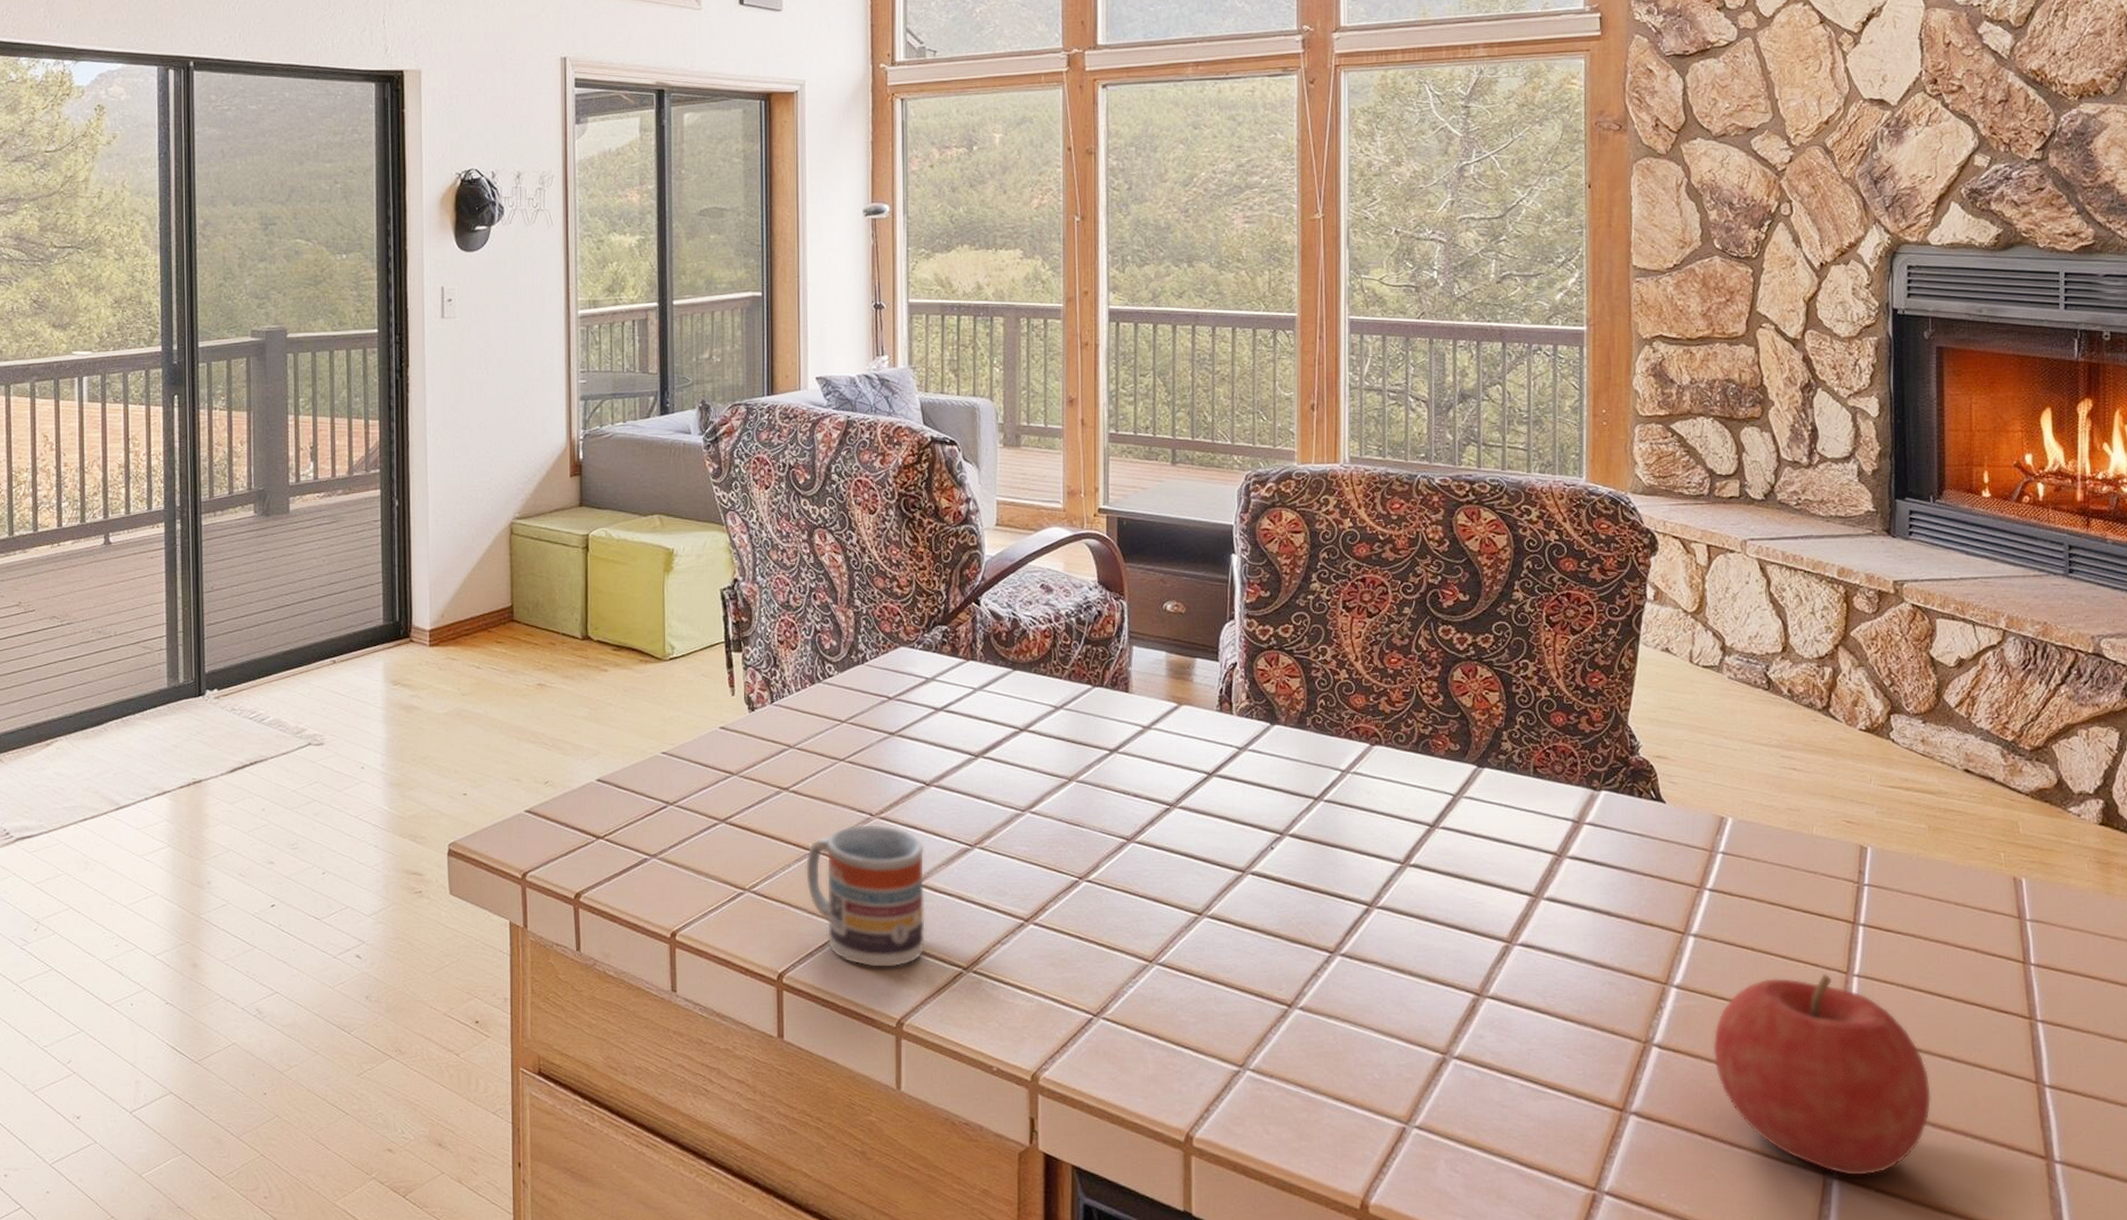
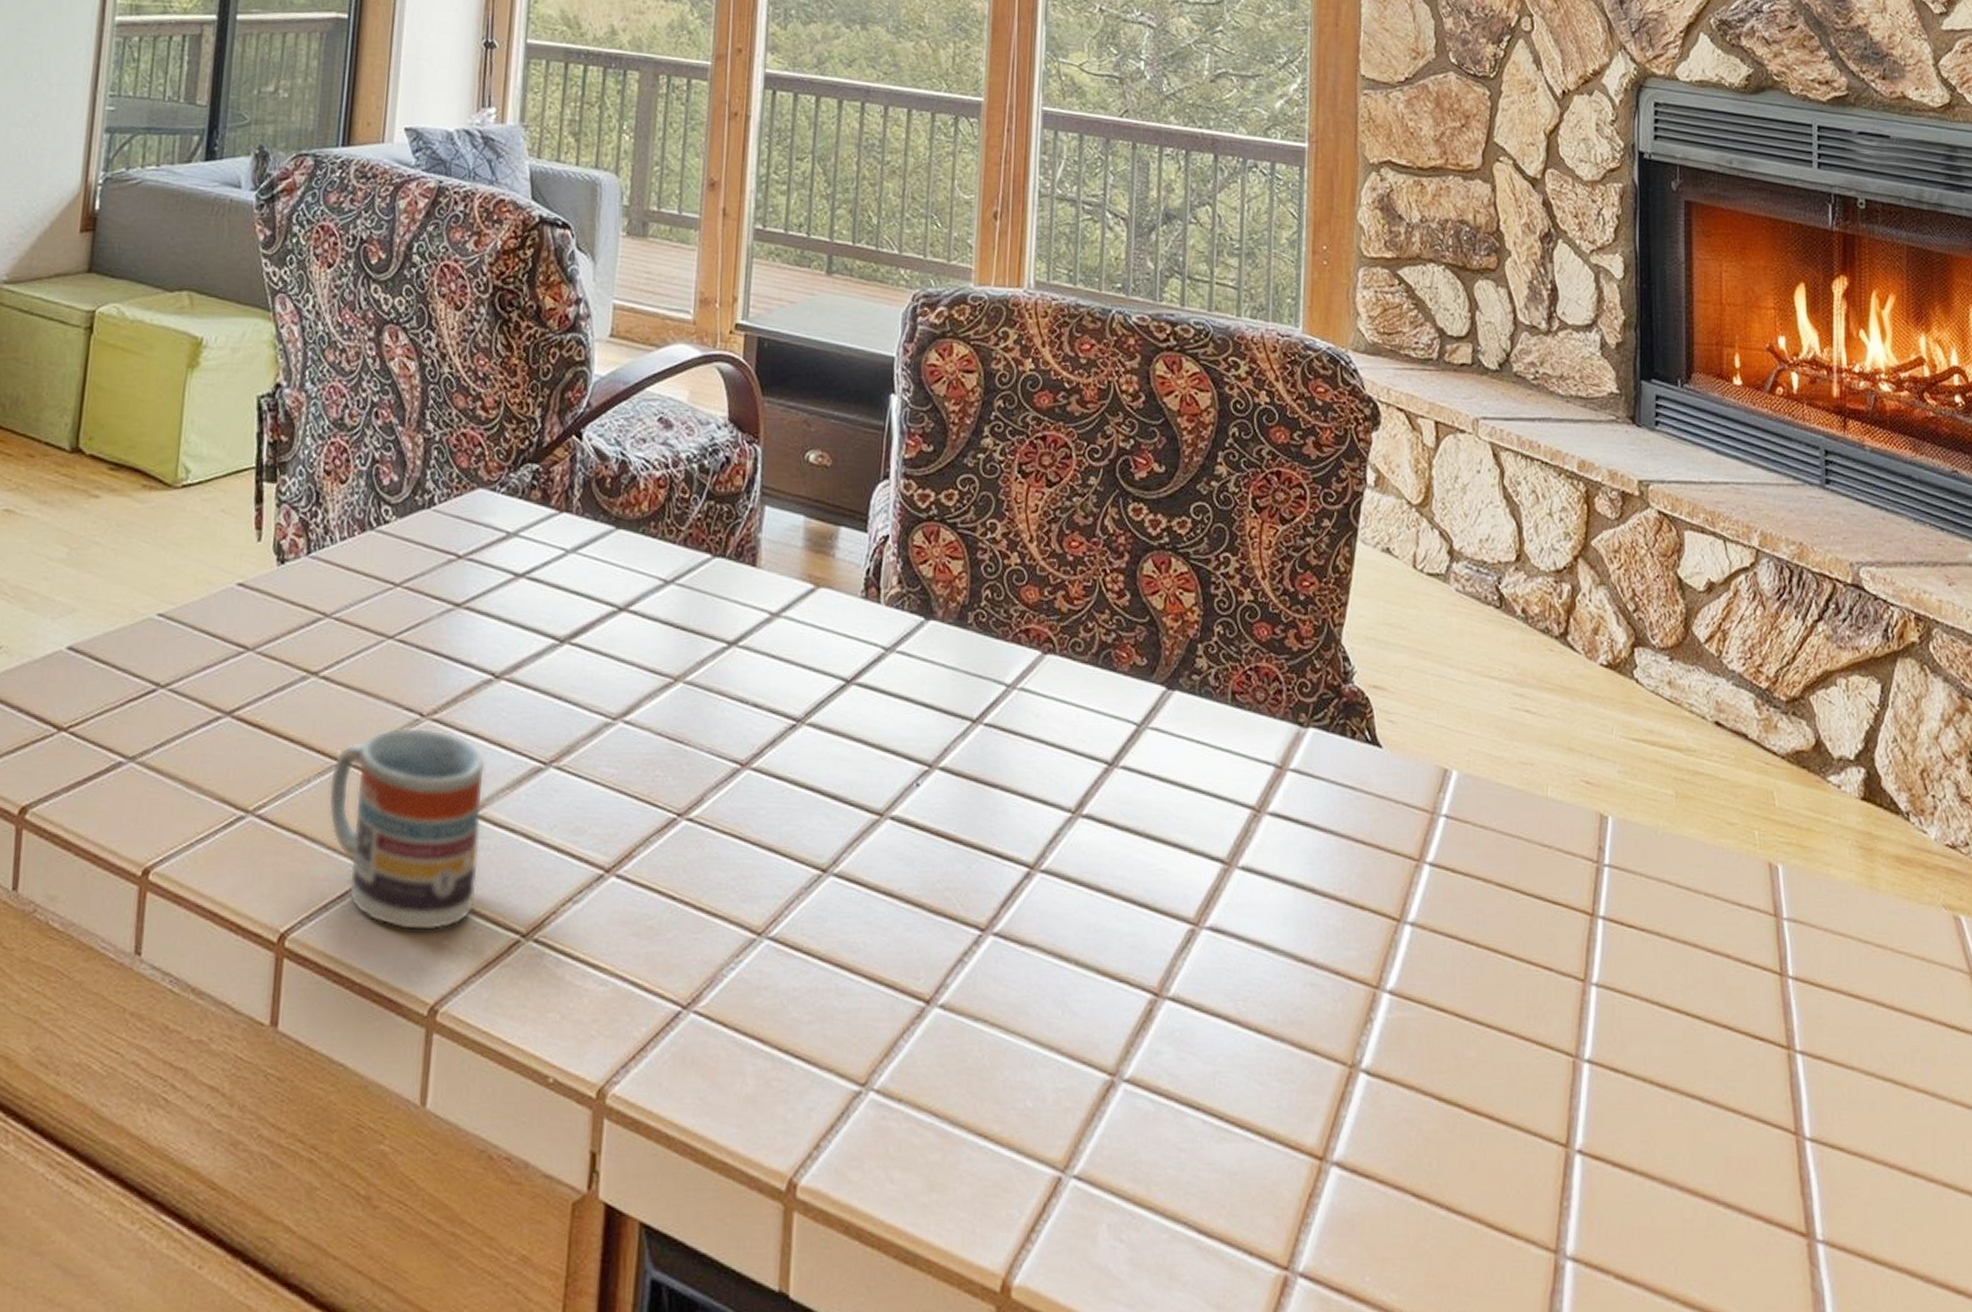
fruit: present [1713,973,1932,1177] -> none [1430,980,1679,1257]

